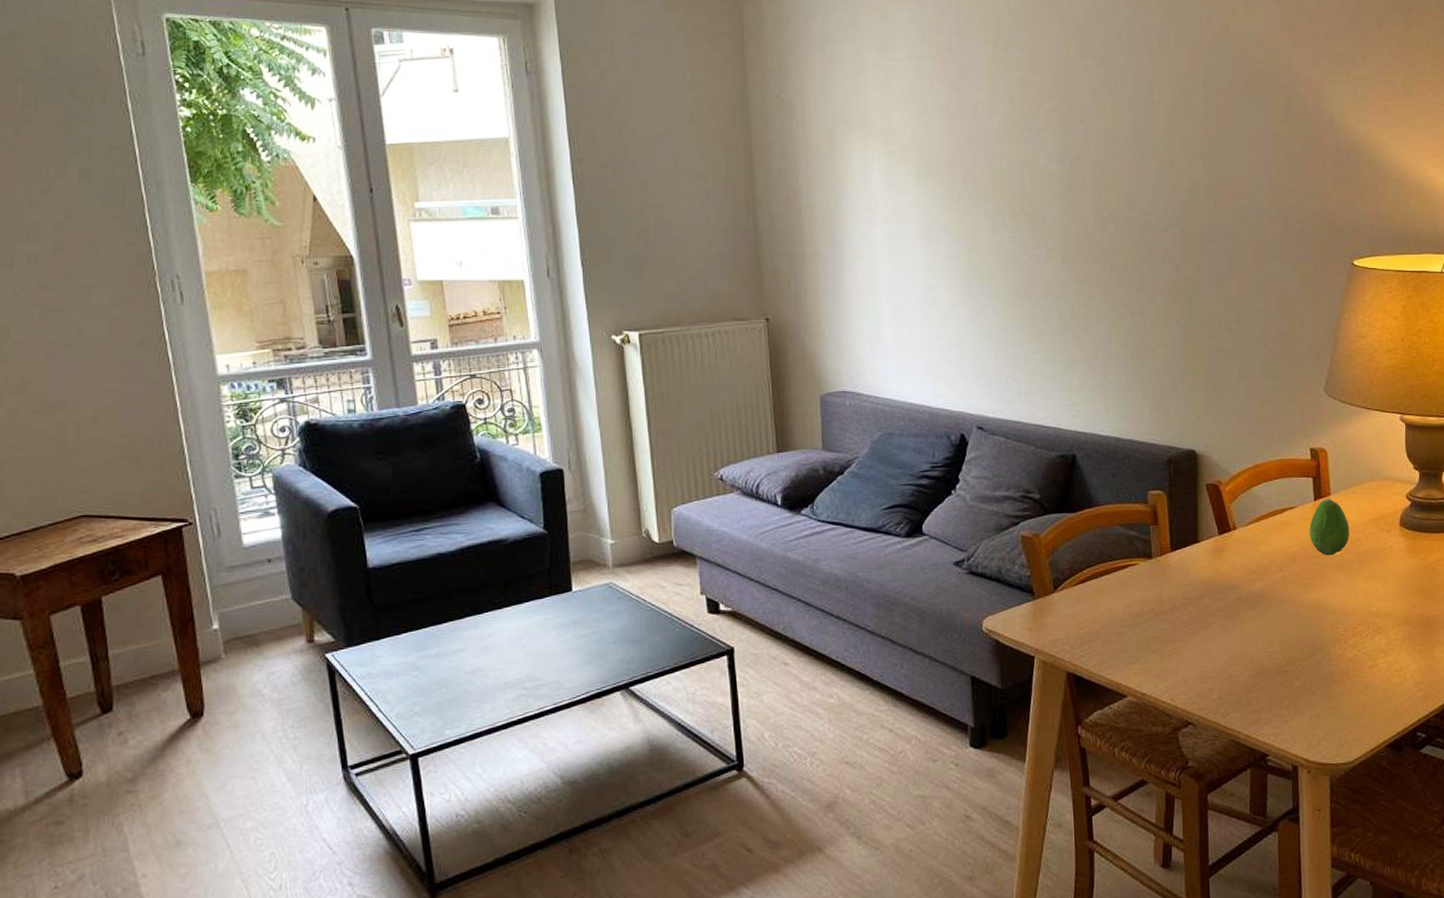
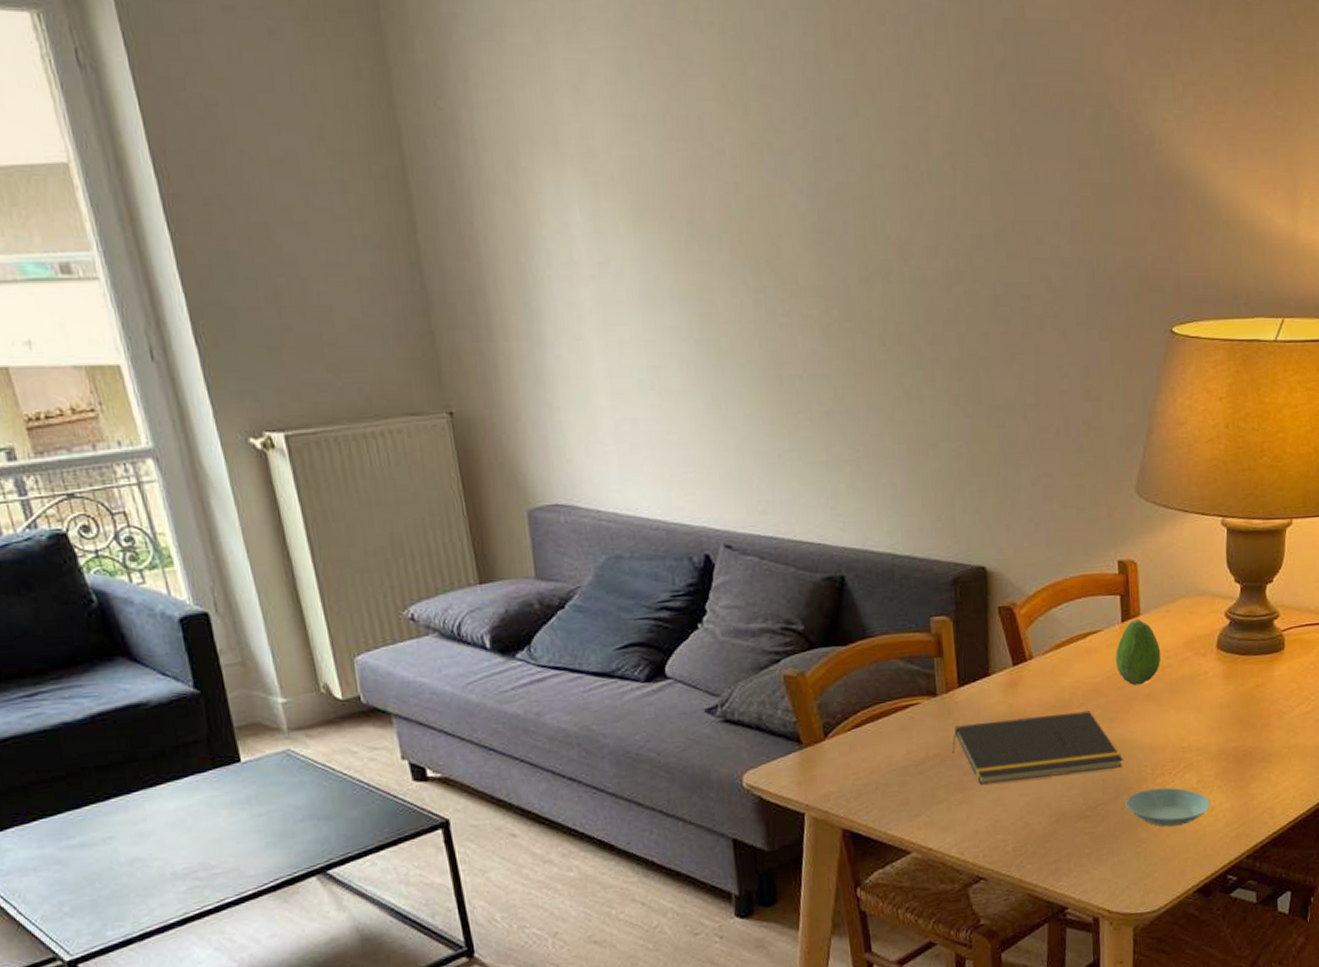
notepad: none [1165,576,1318,638] -> present [952,711,1123,785]
saucer: none [1320,648,1399,684] -> present [1125,787,1211,827]

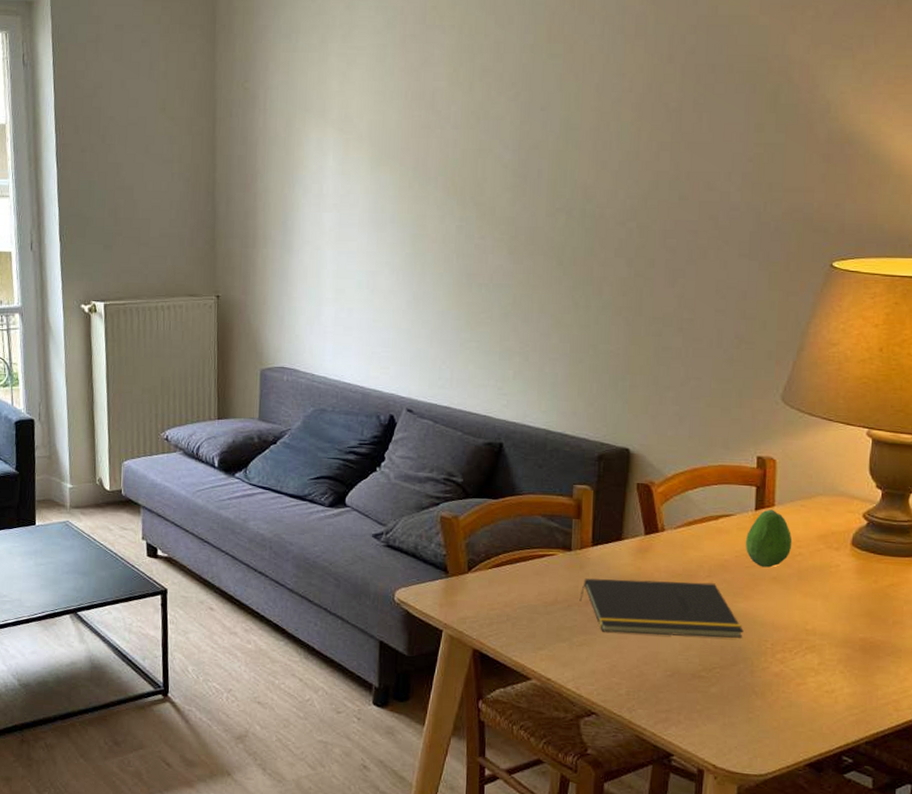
saucer: present [1125,787,1211,827] -> none [742,662,831,701]

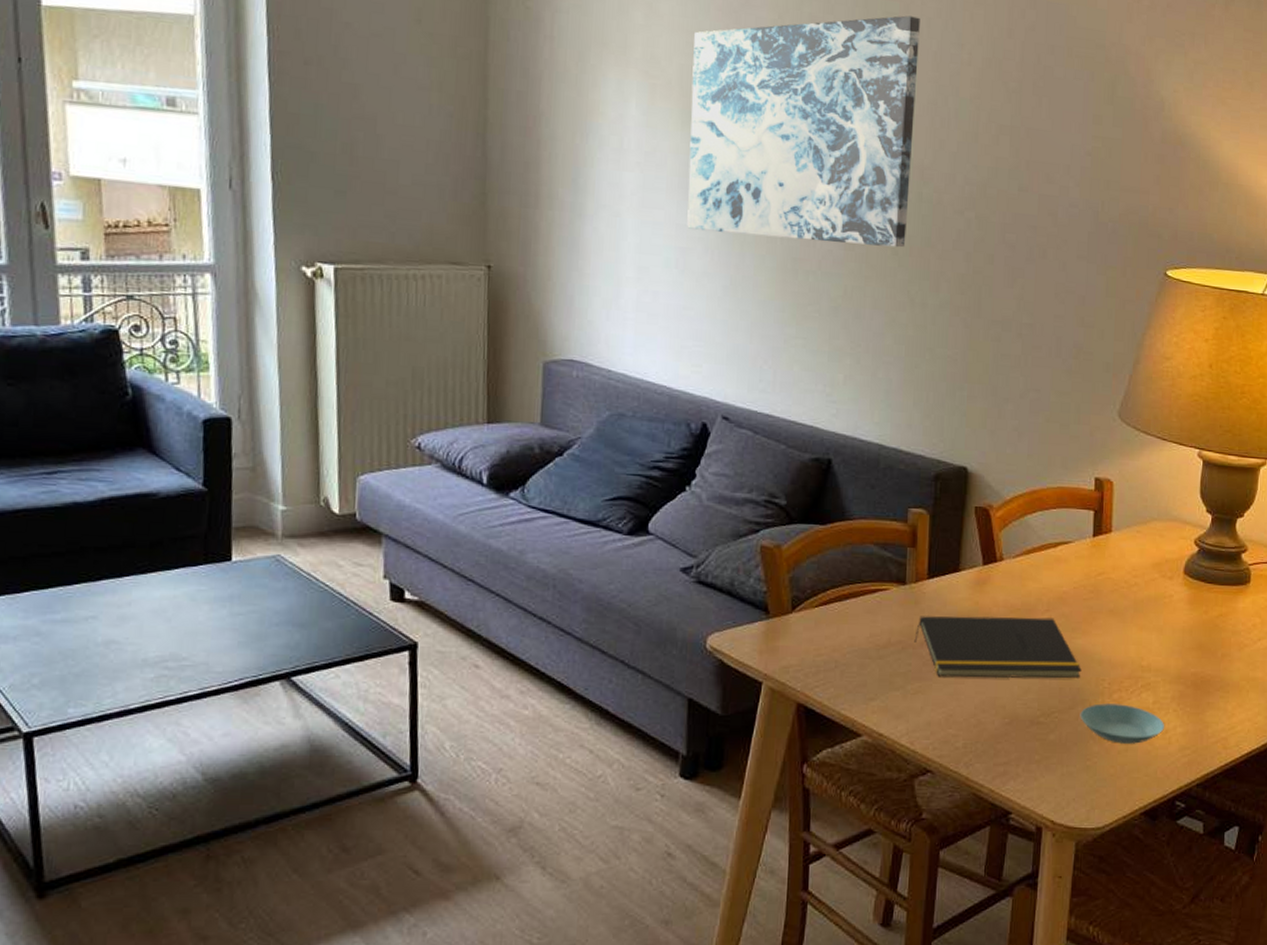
wall art: none [376,55,583,259] -> present [687,15,920,248]
saucer: none [742,662,831,701] -> present [1080,703,1165,744]
fruit: present [745,509,793,568] -> none [1083,535,1129,600]

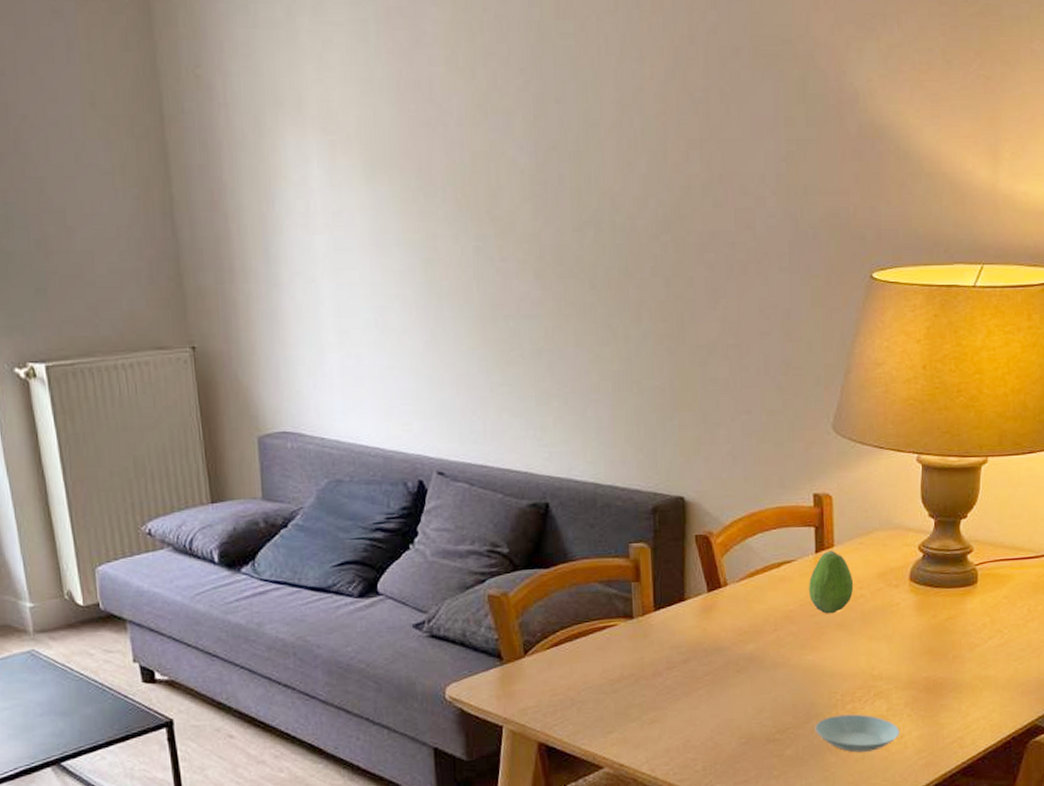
wall art: present [687,15,920,248] -> none [368,34,603,286]
notepad: present [914,616,1082,679] -> none [646,637,813,705]
fruit: none [1083,535,1129,600] -> present [808,550,854,614]

